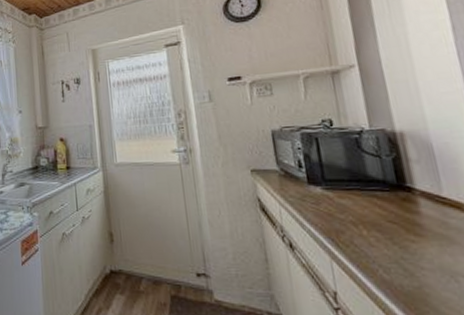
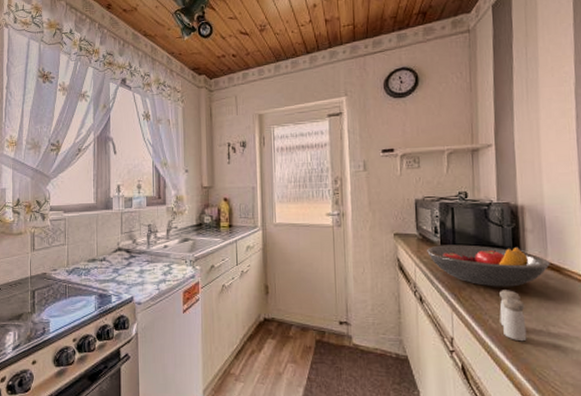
fruit bowl: none [290,179,448,229] -> present [426,244,550,287]
salt and pepper shaker: none [387,232,432,297] -> present [499,290,527,342]

